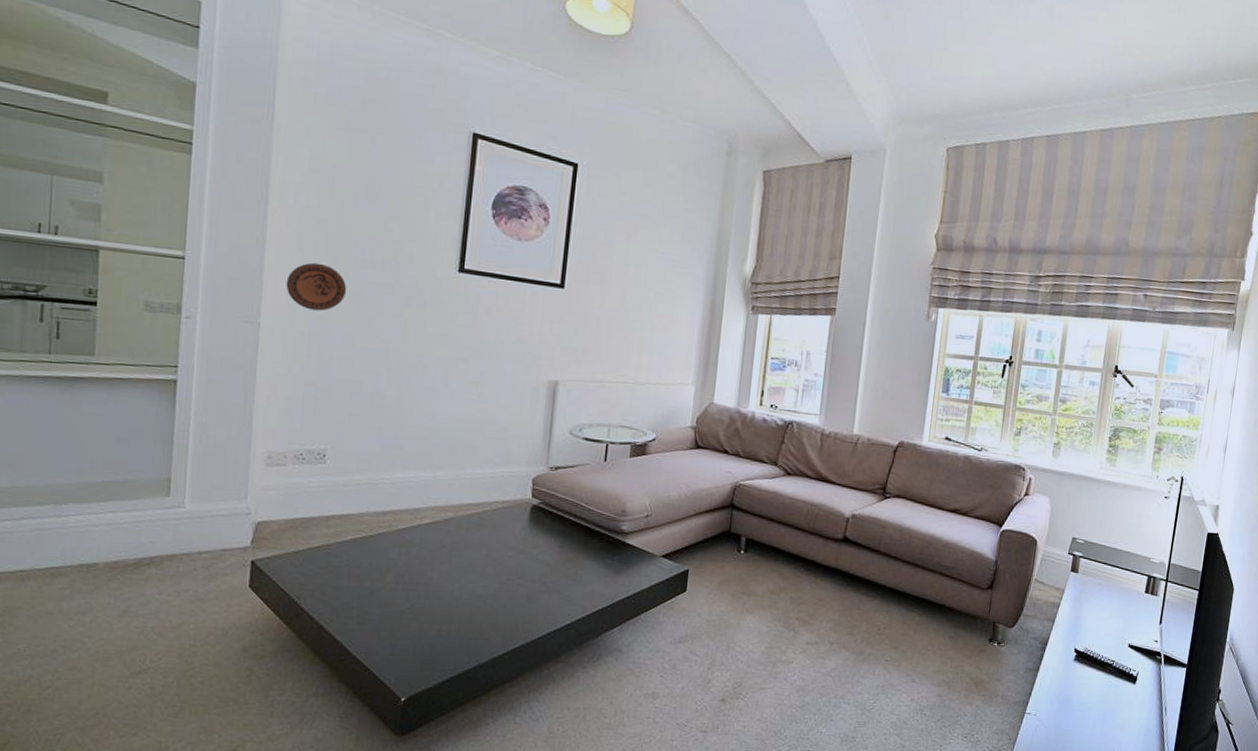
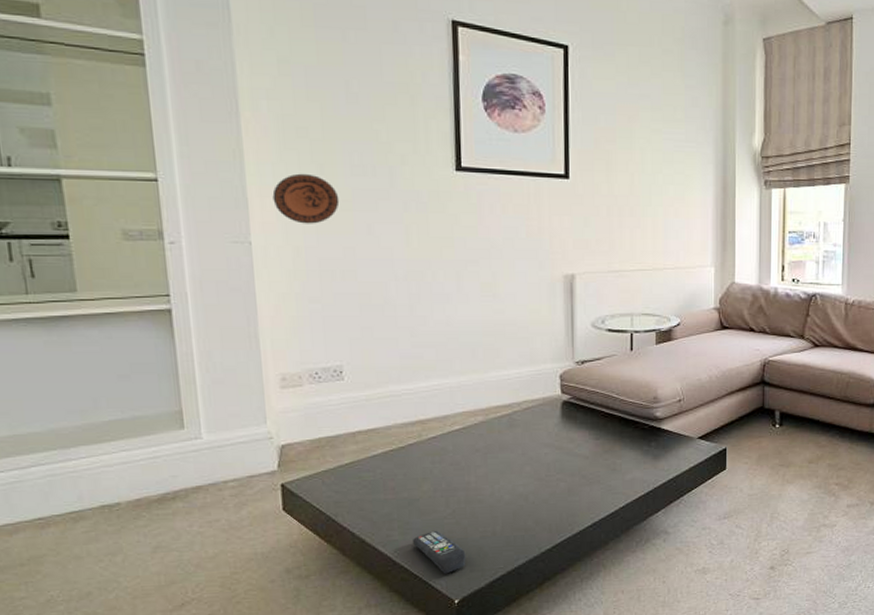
remote control: none [369,623,419,670] -> present [413,530,466,574]

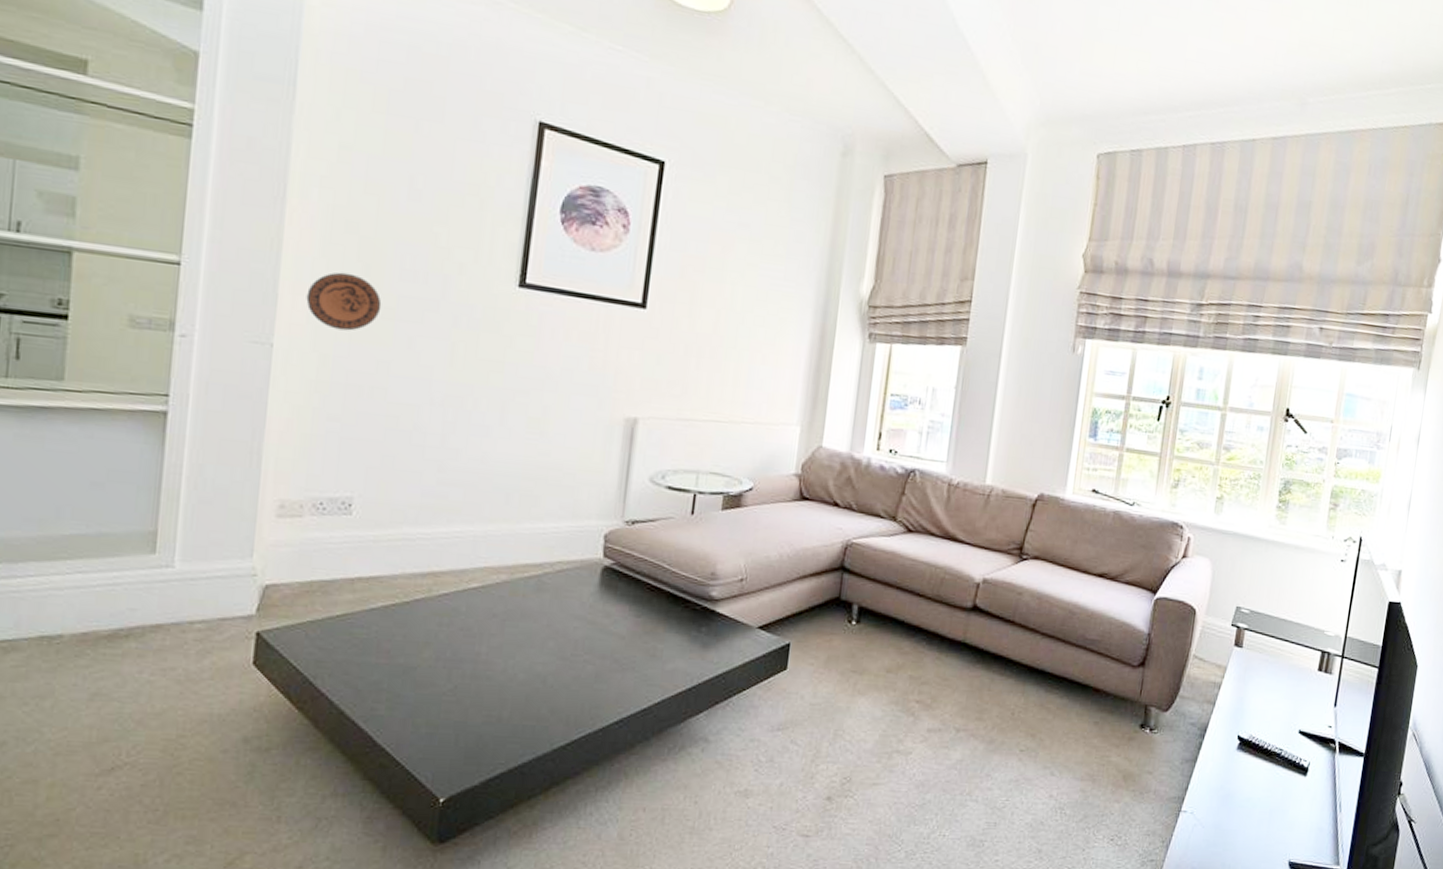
remote control: present [413,530,466,574] -> none [401,708,462,764]

